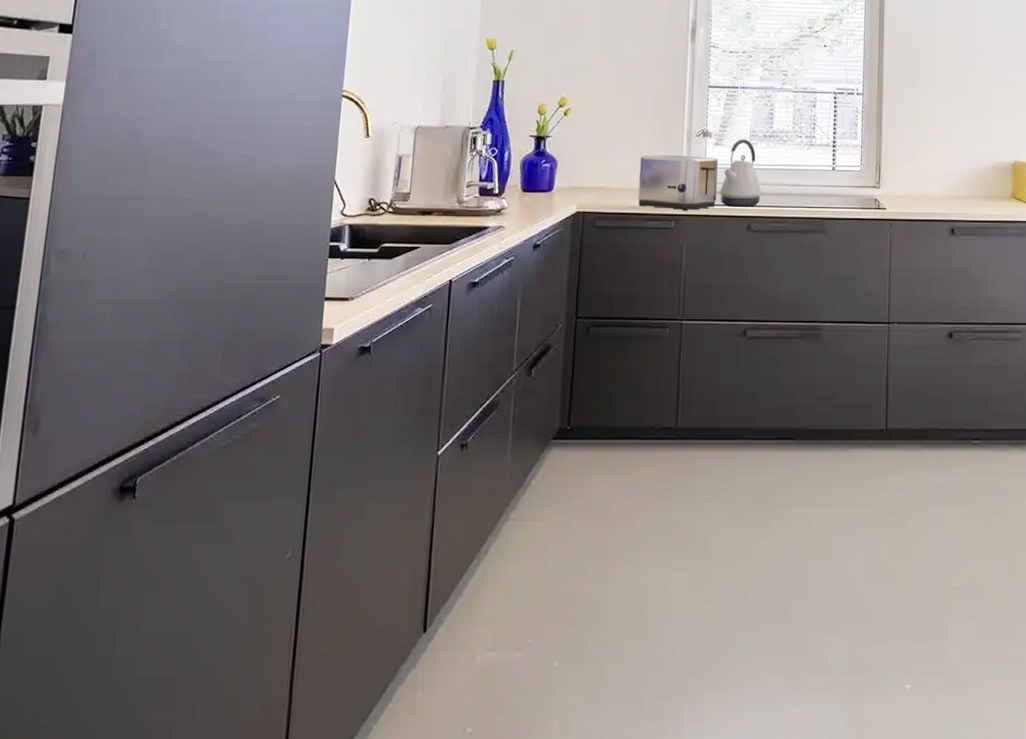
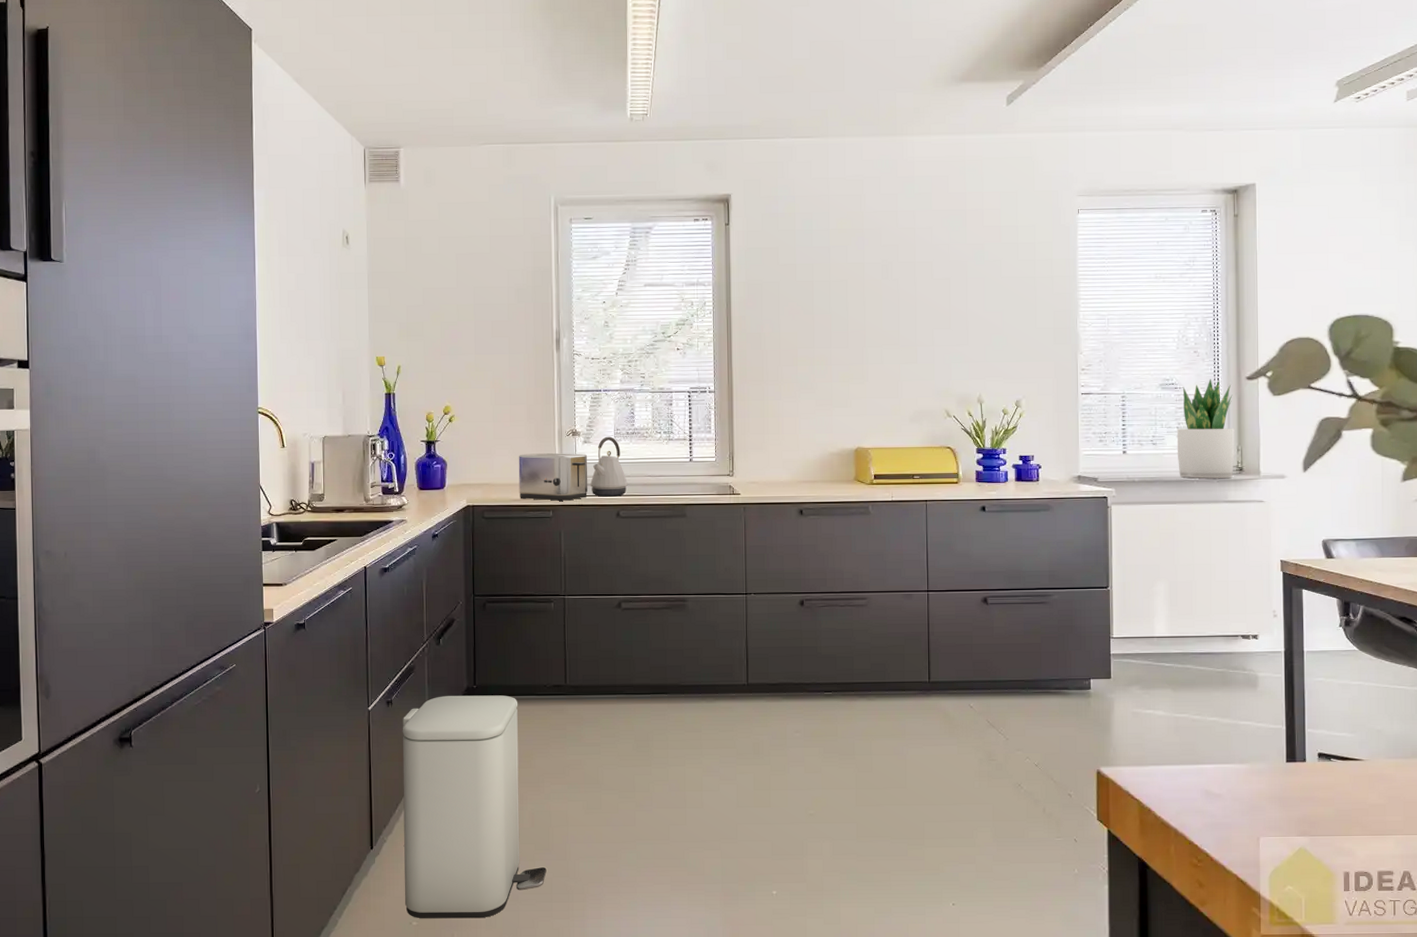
pedal bin: none [460,438,639,724] -> present [402,695,547,919]

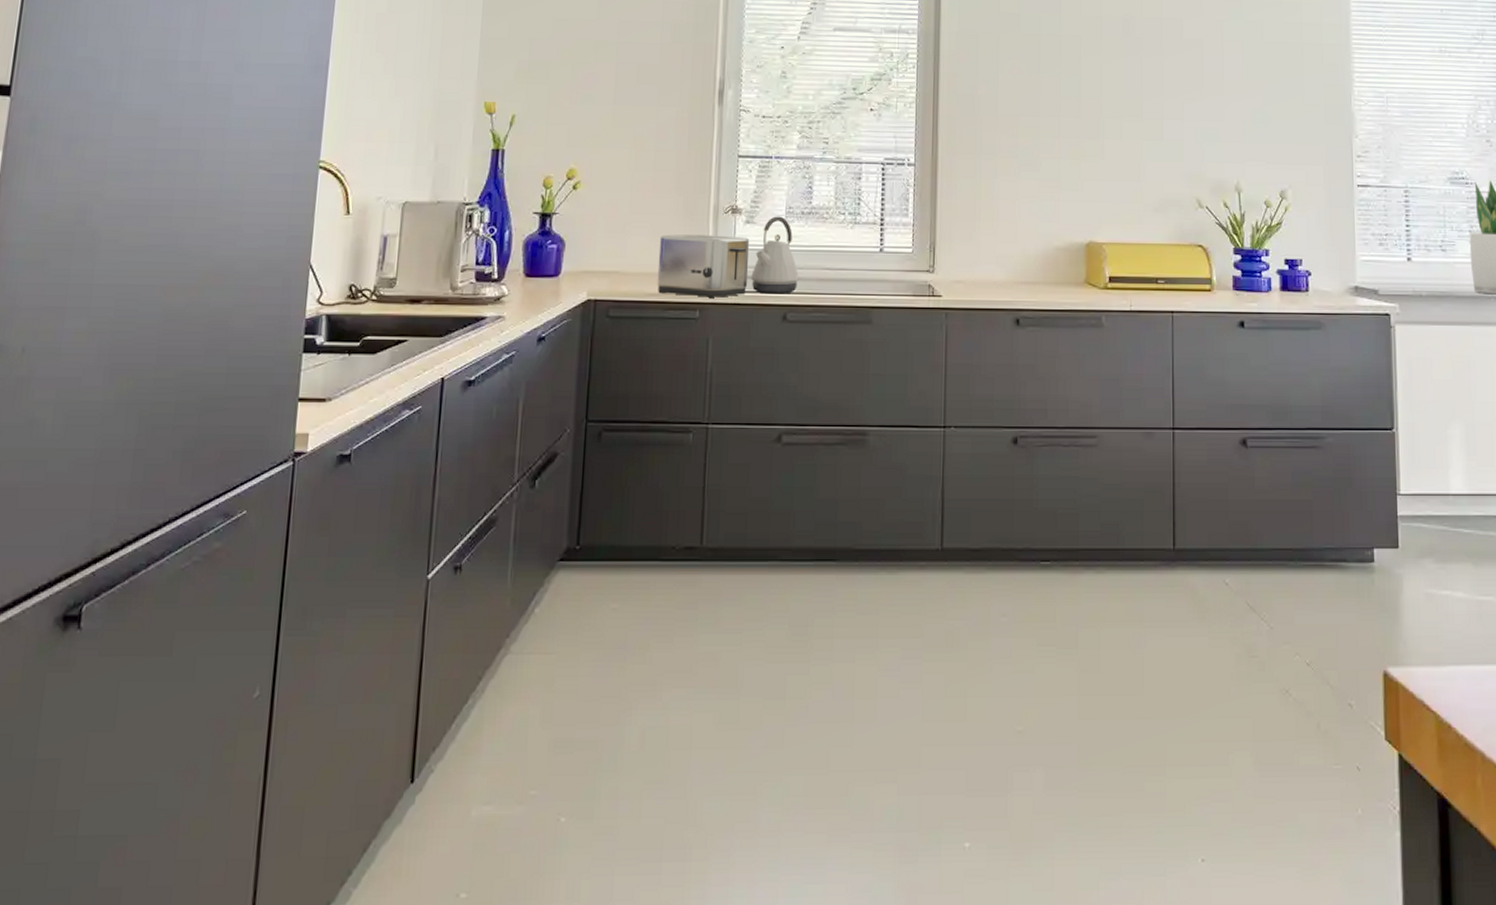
pedal bin: present [402,695,547,919] -> none [452,560,658,889]

